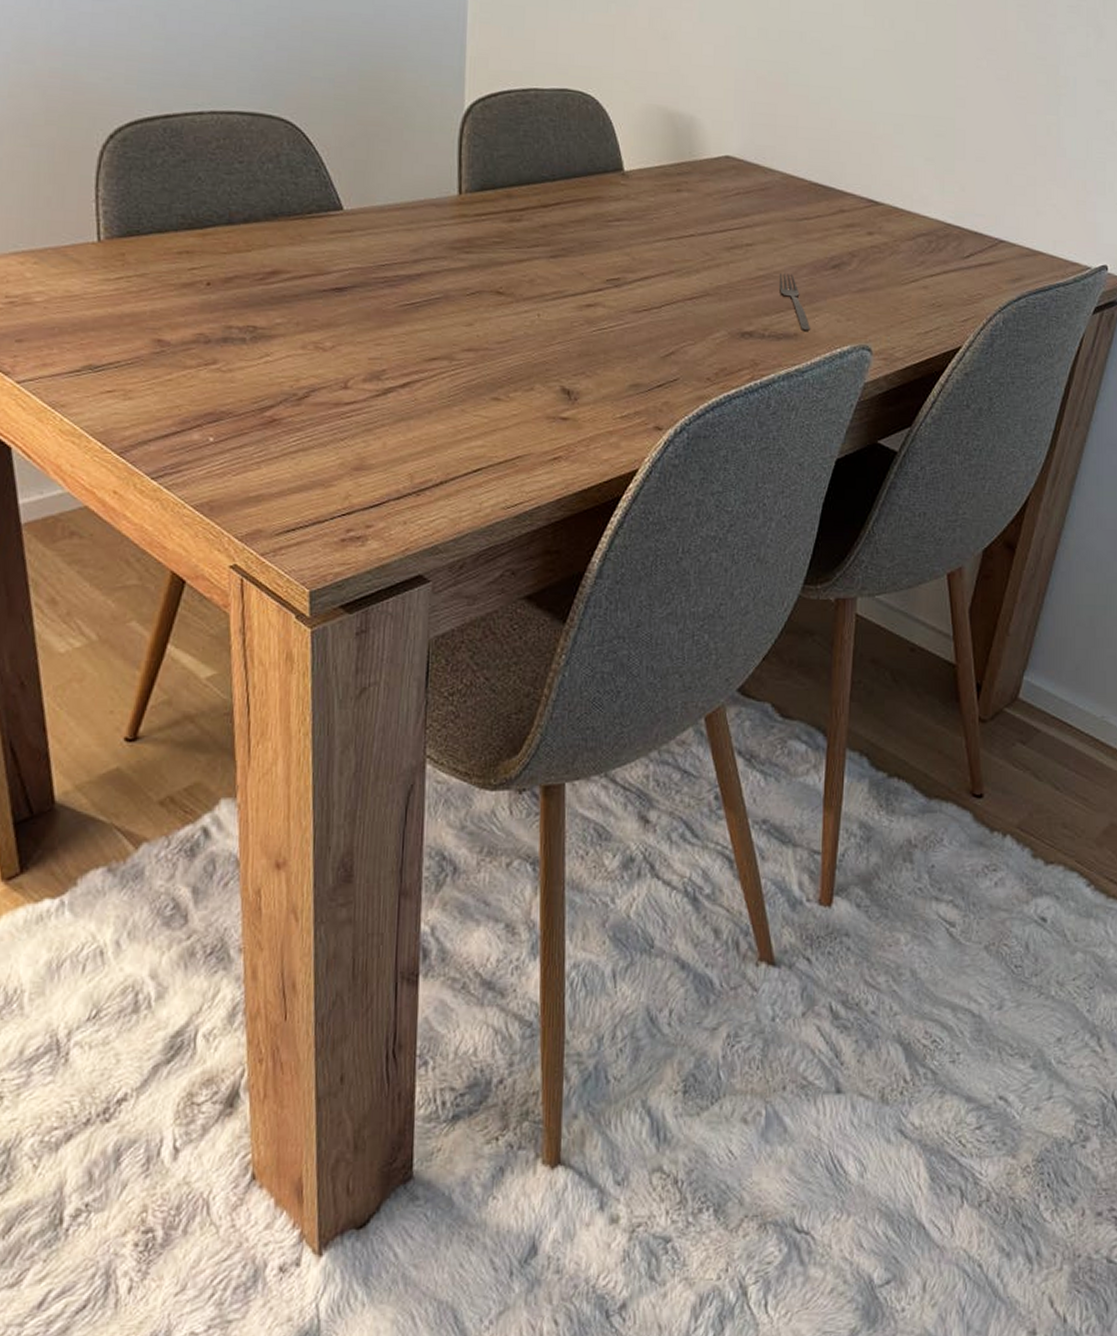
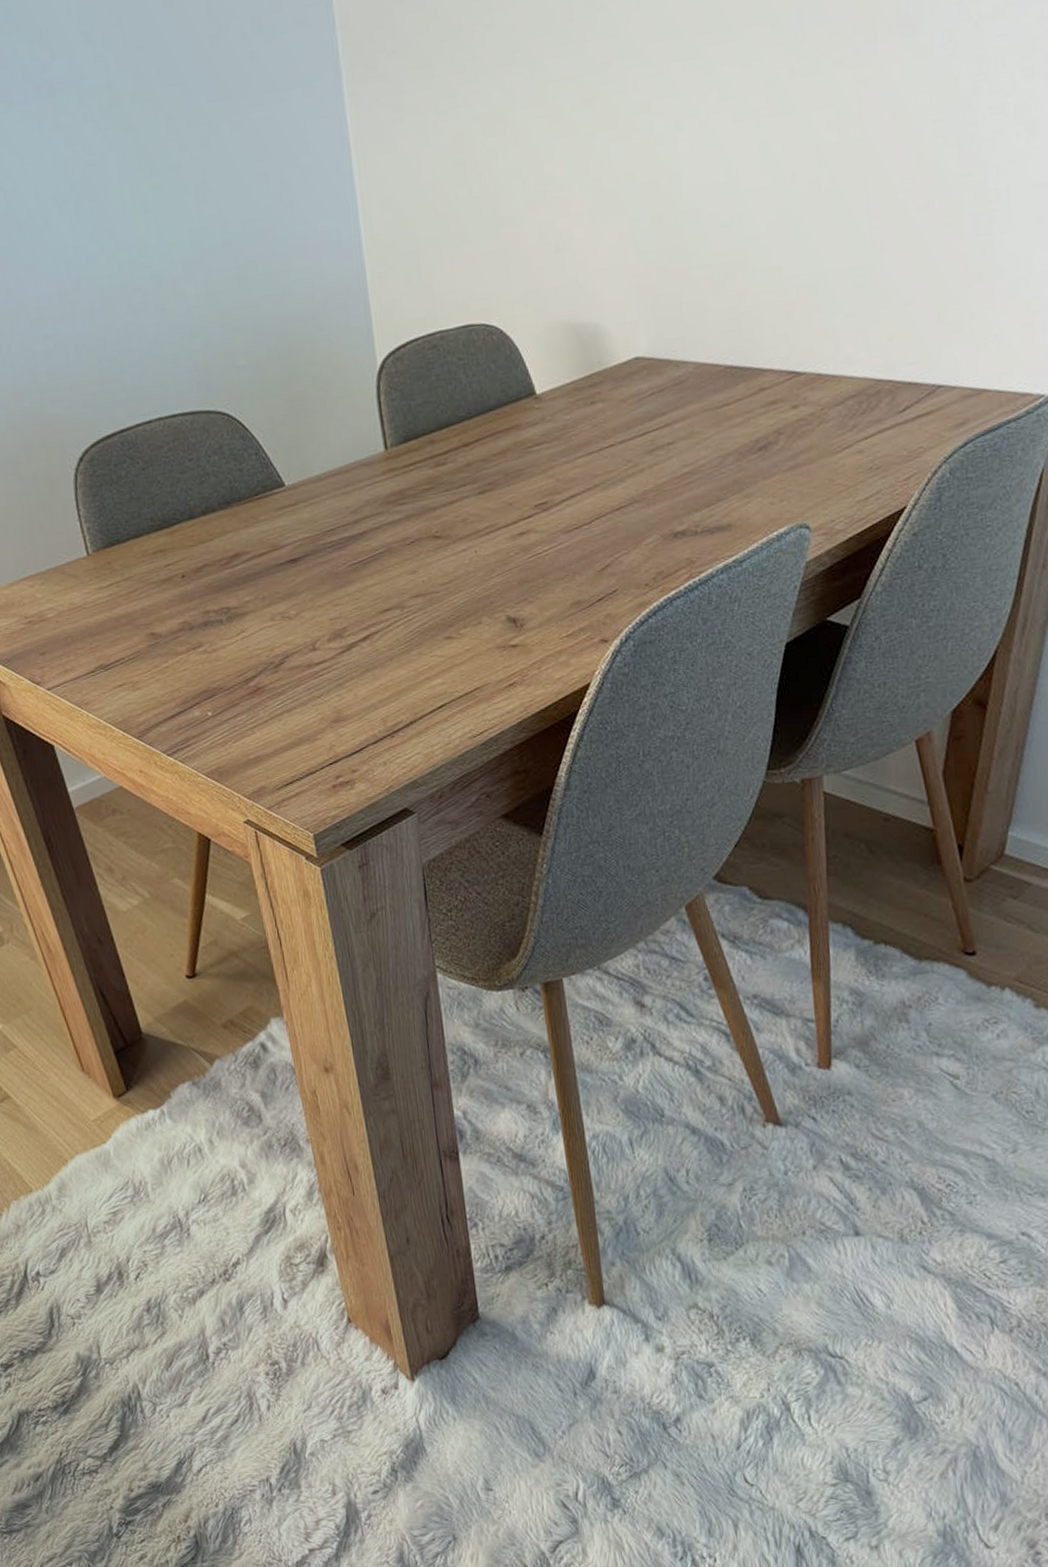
fork: present [780,273,810,332] -> none [705,465,743,521]

